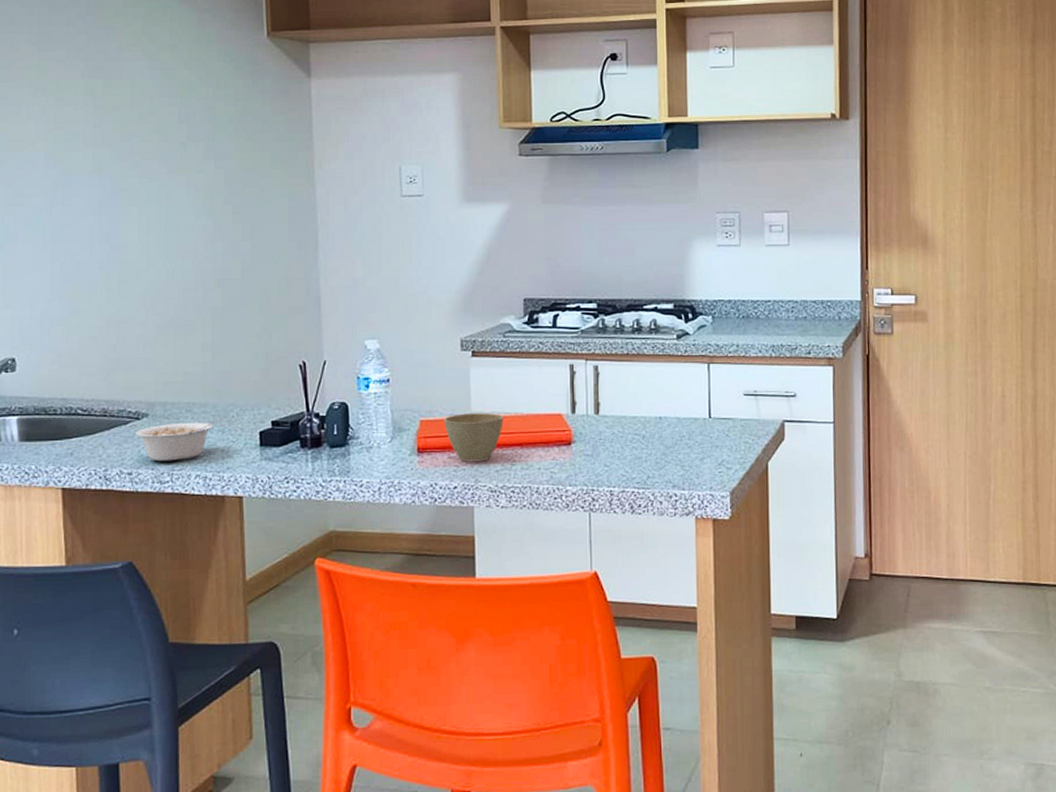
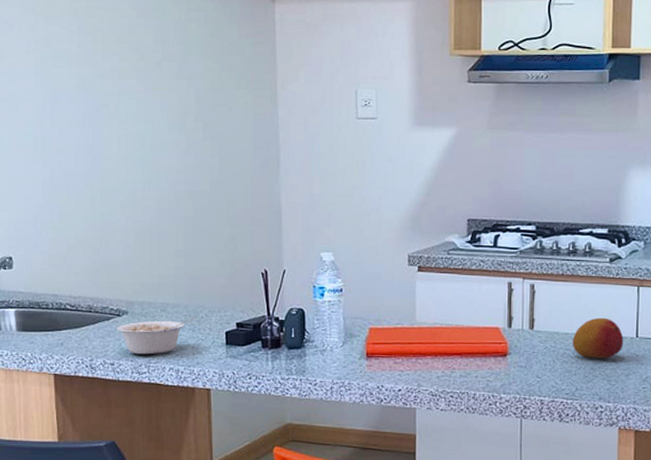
cup: present [444,413,503,462] -> none [391,323,445,368]
fruit: none [642,398,696,443] -> present [573,317,624,359]

